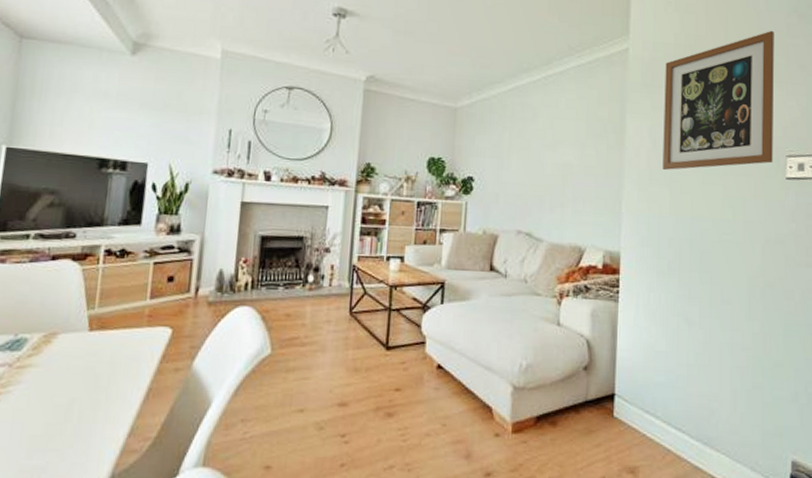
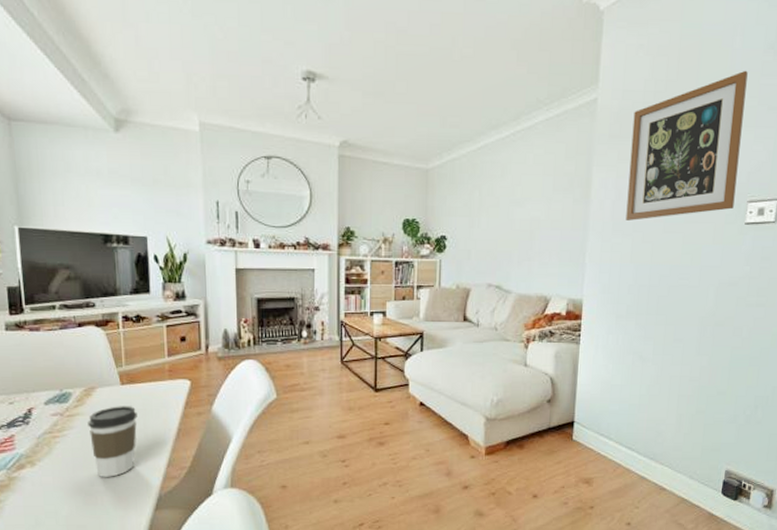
coffee cup: none [39,357,103,448] -> present [88,406,138,477]

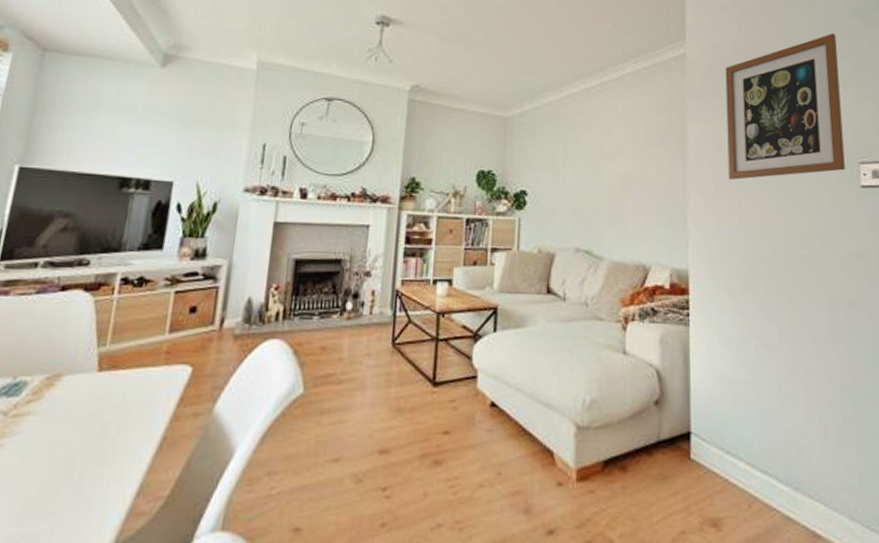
coffee cup: present [88,406,138,477] -> none [33,402,111,512]

